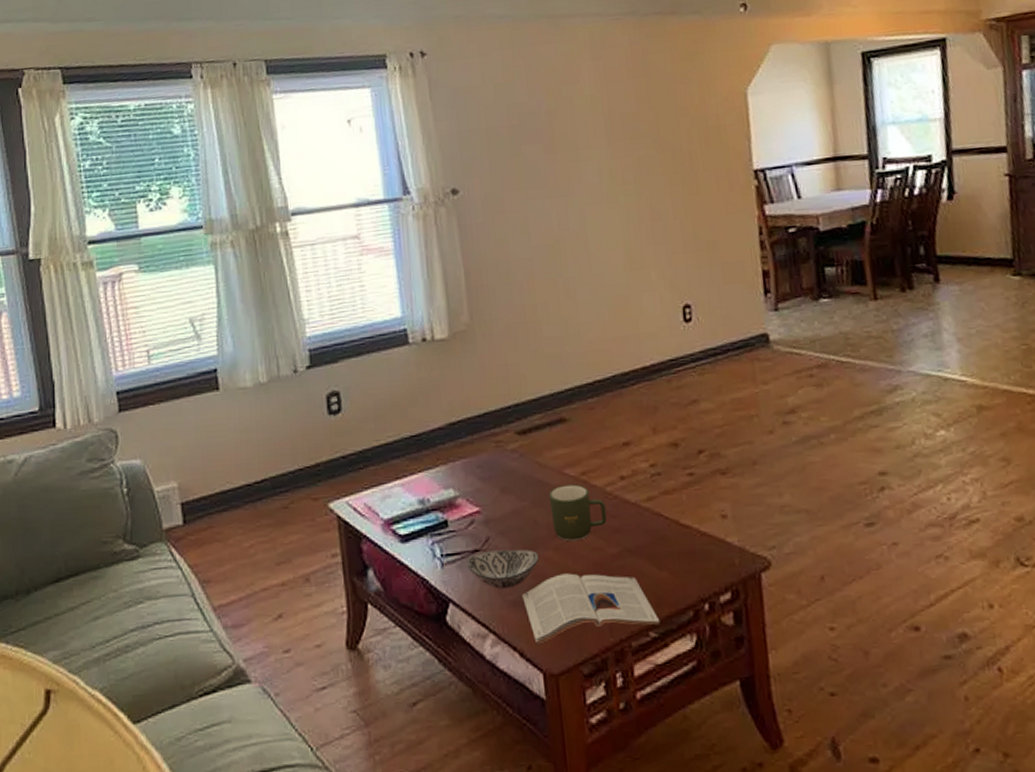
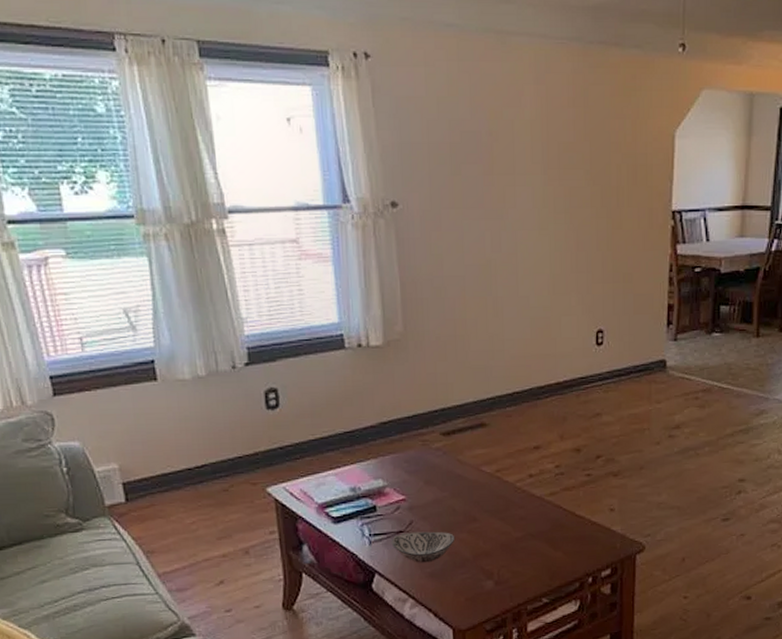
magazine: present [522,573,661,645] -> none [439,552,552,607]
mug: present [548,484,607,542] -> none [466,479,515,527]

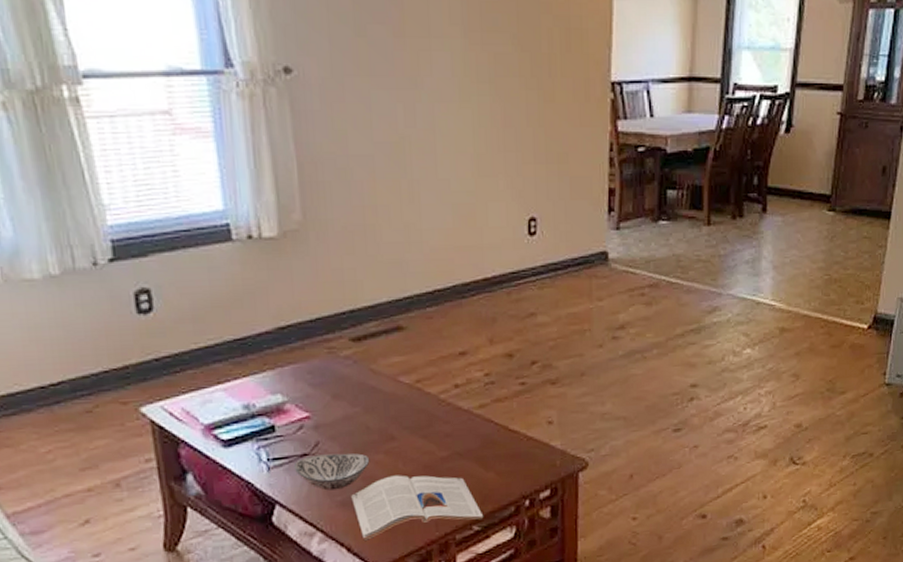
magazine: none [439,552,552,607] -> present [351,475,484,541]

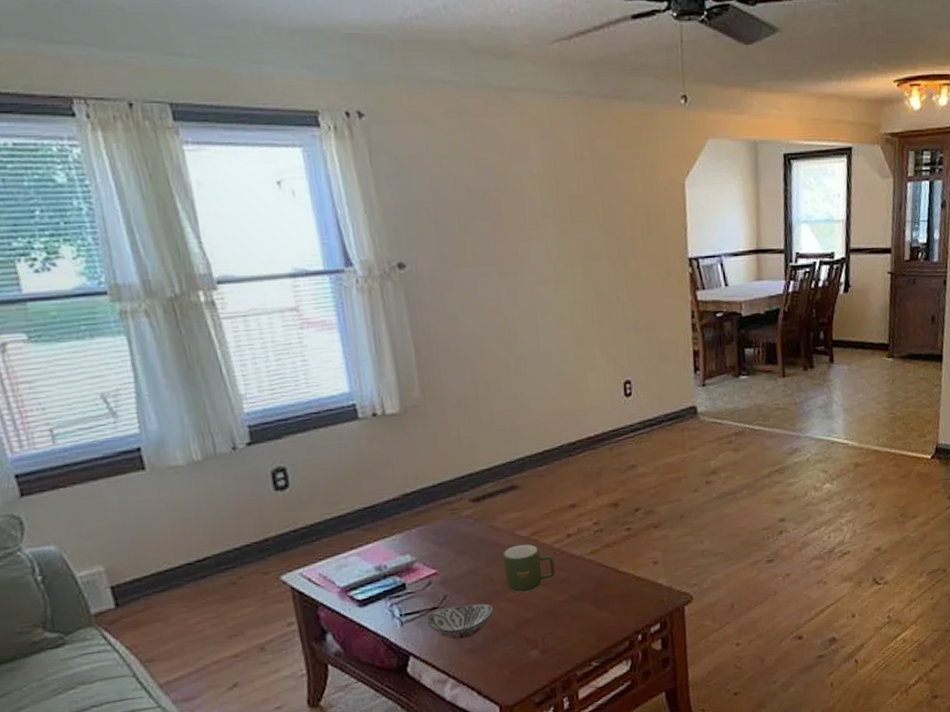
magazine: present [351,475,484,541] -> none [479,618,601,683]
mug: none [382,391,439,446] -> present [502,543,555,594]

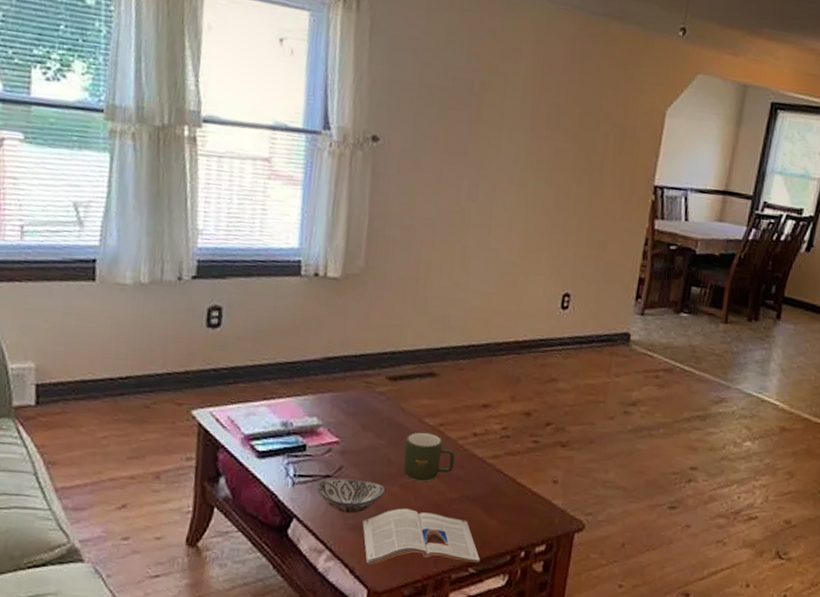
magazine: none [479,618,601,683] -> present [362,508,481,566]

